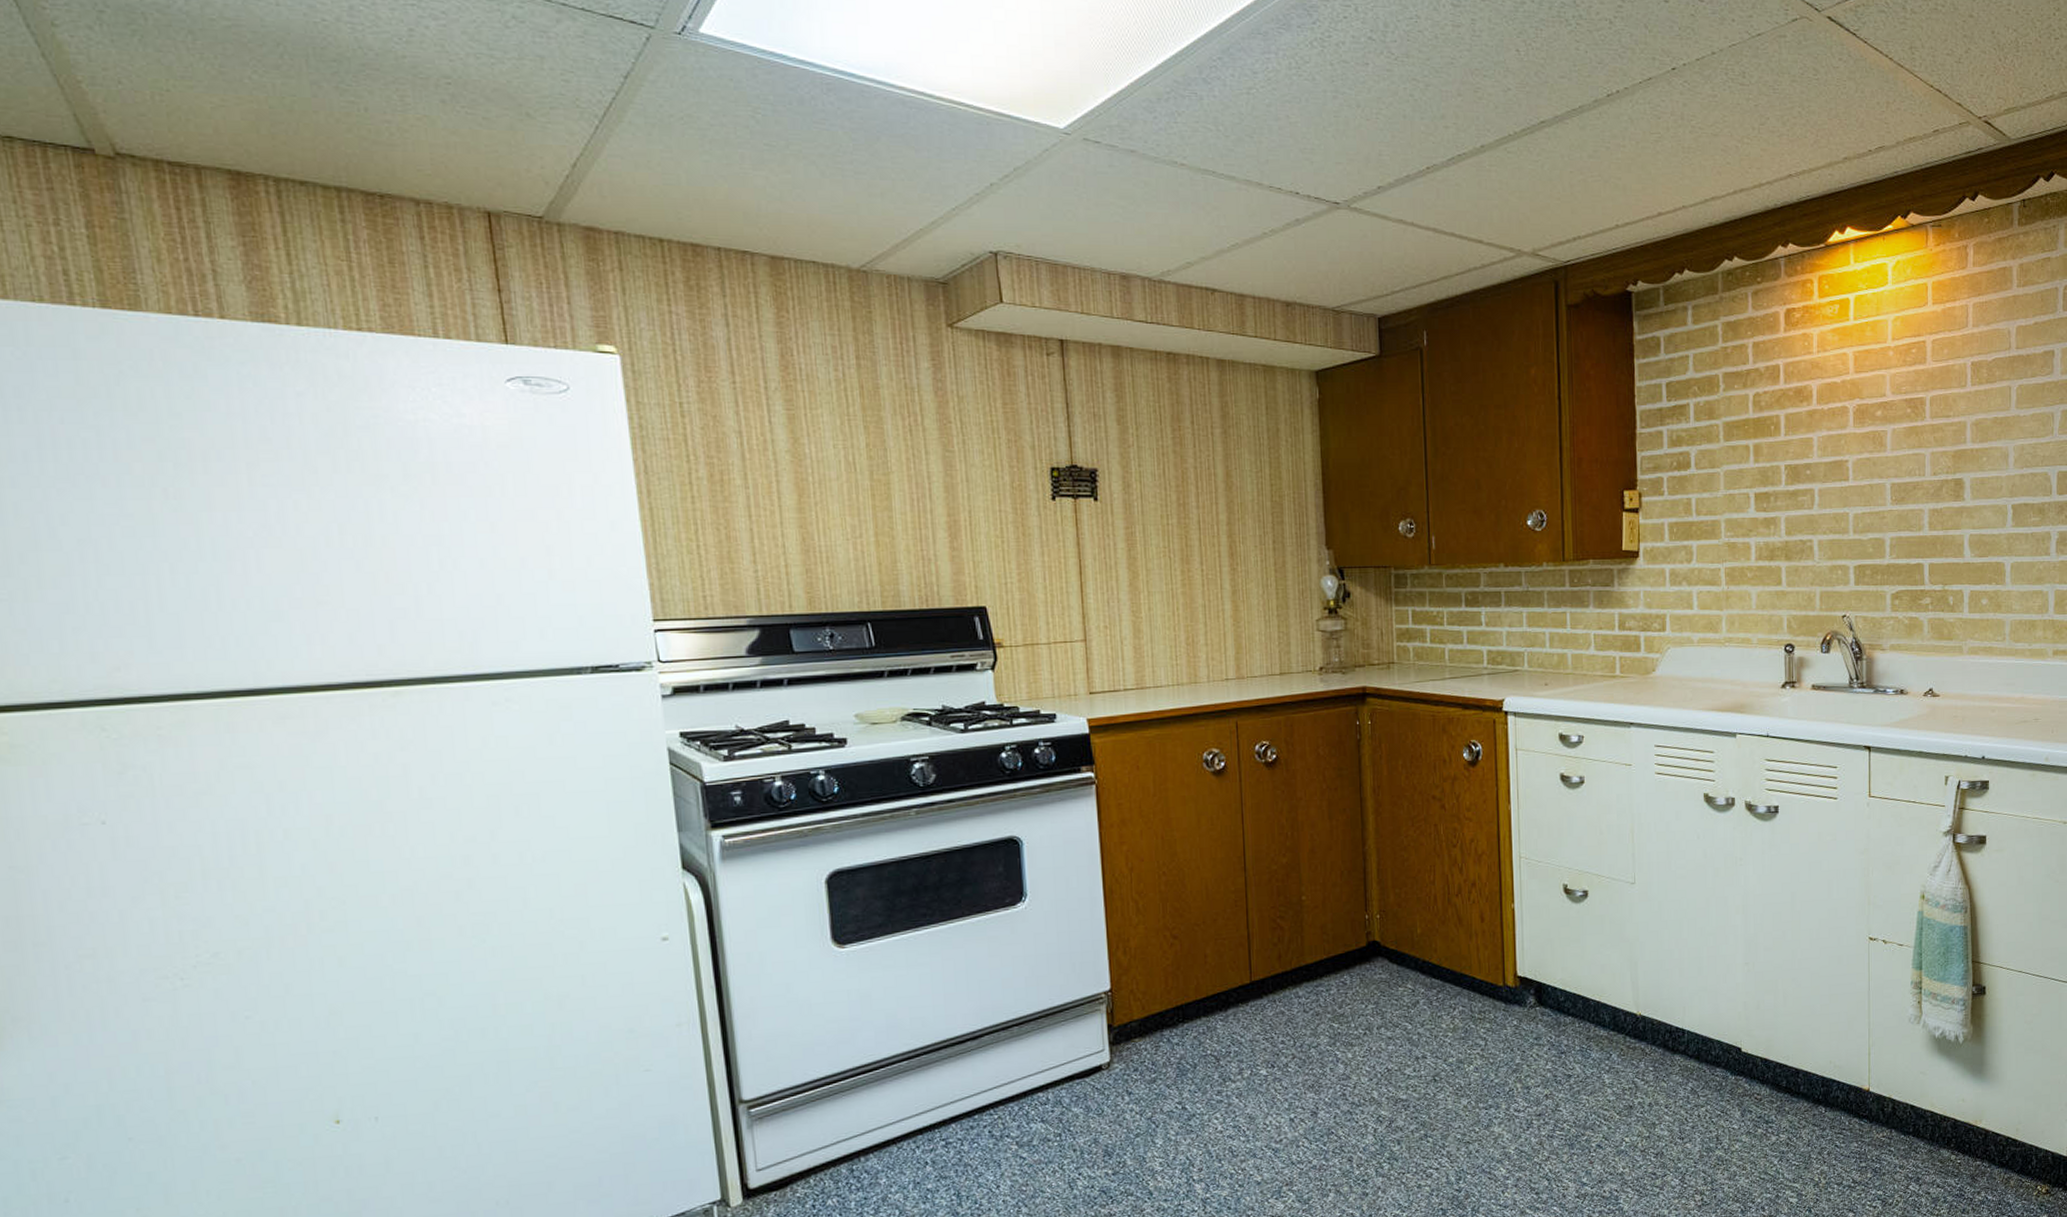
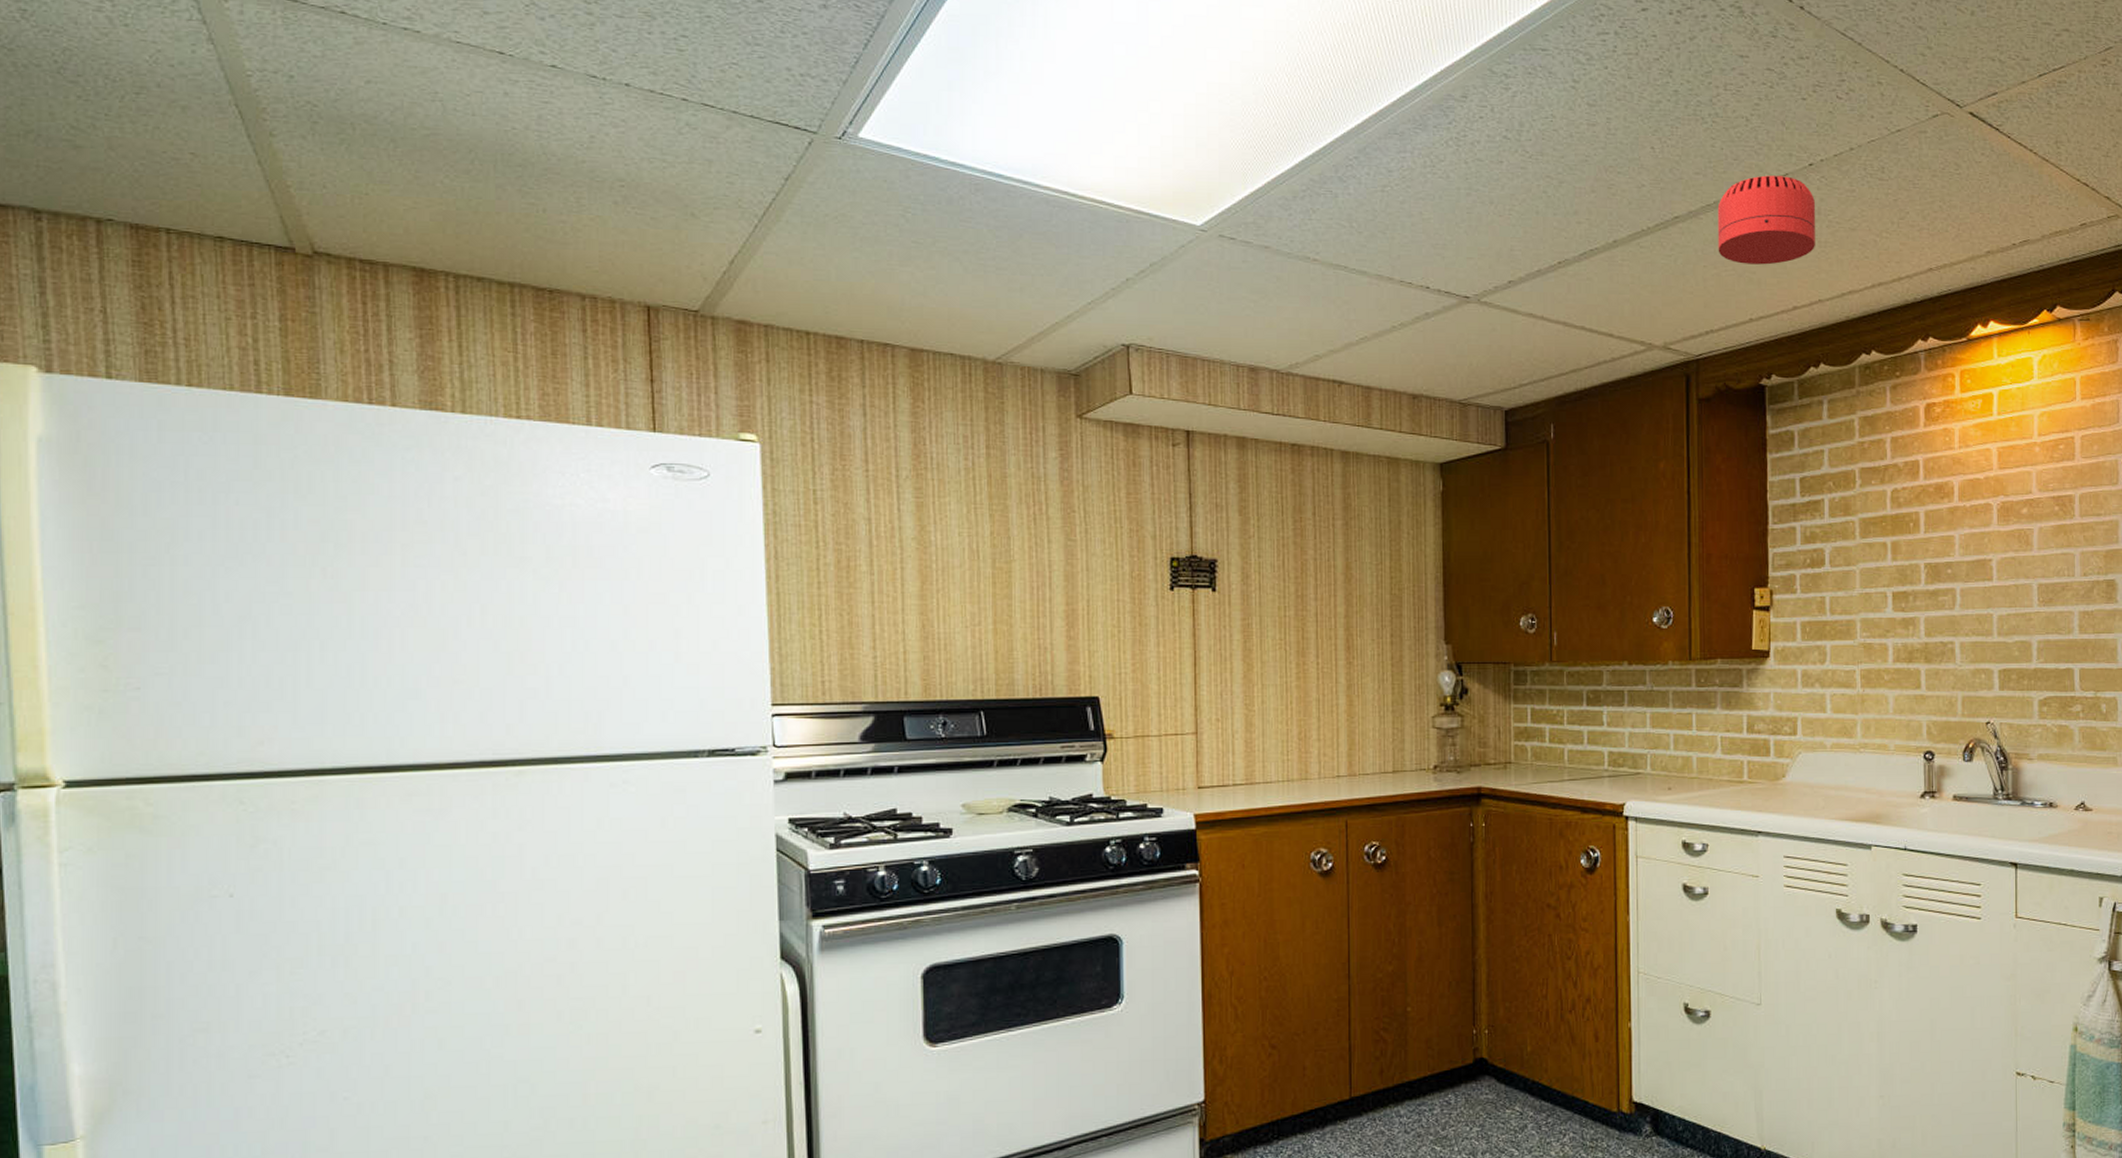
smoke detector: none [1583,79,1679,171] -> present [1717,175,1815,265]

